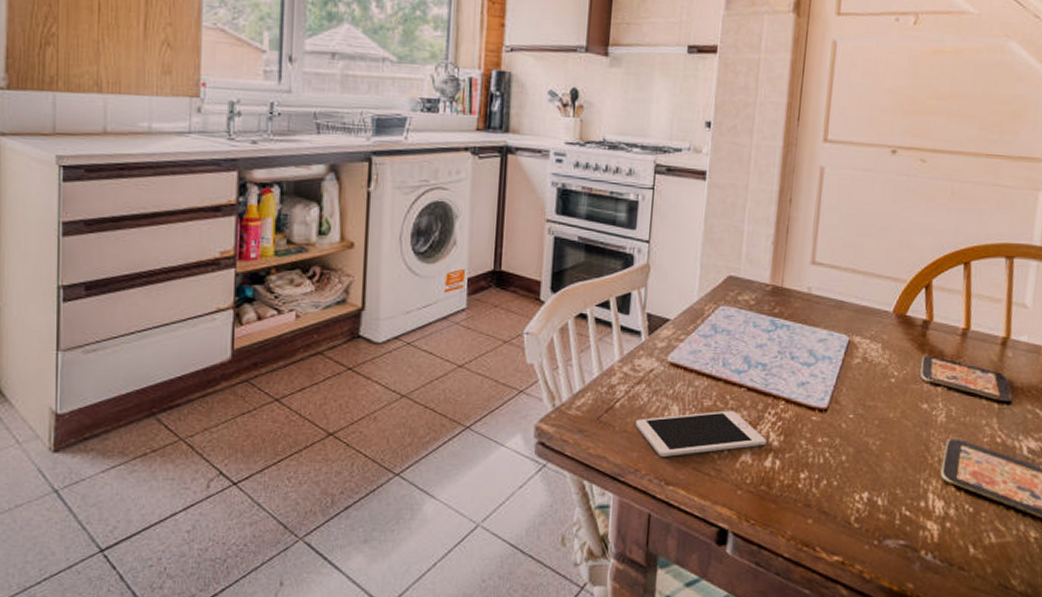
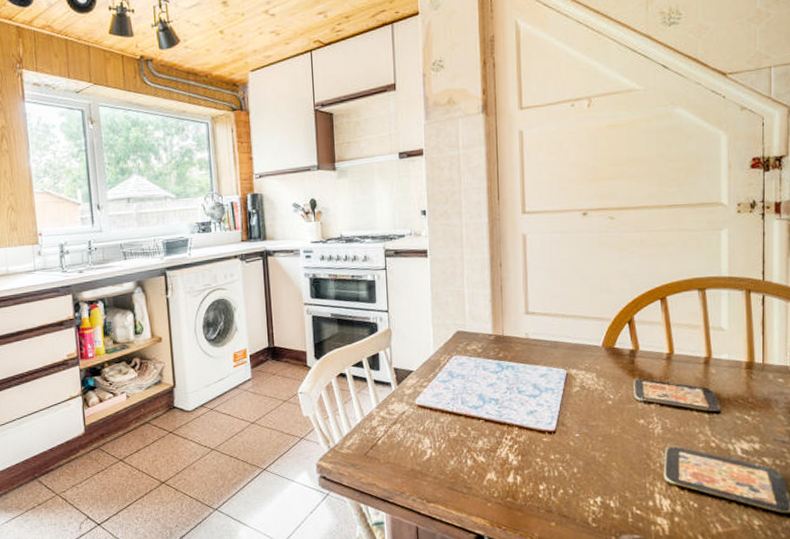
cell phone: present [635,410,766,457] -> none [396,439,507,481]

